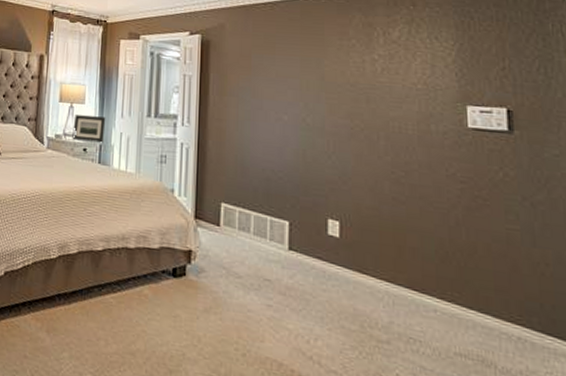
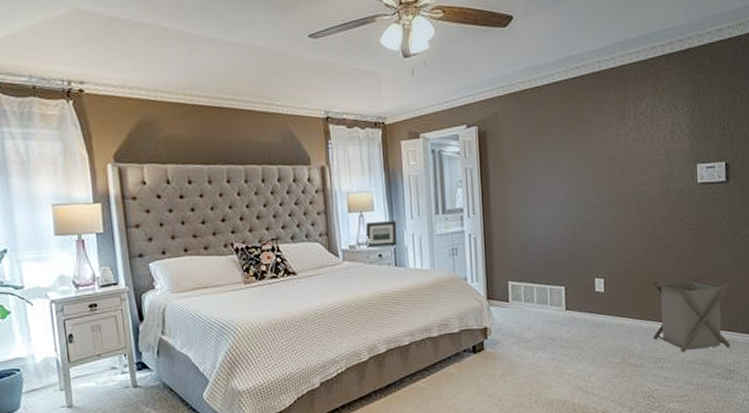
laundry basket: none [403,236,522,348] -> present [651,276,731,353]

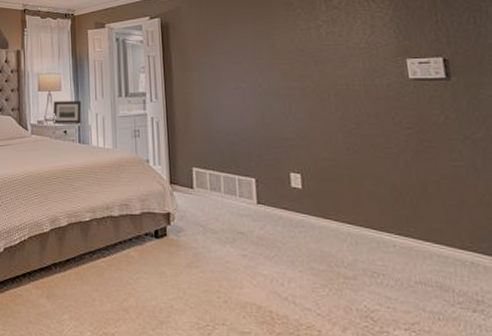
laundry basket: present [651,276,731,353] -> none [359,181,475,272]

